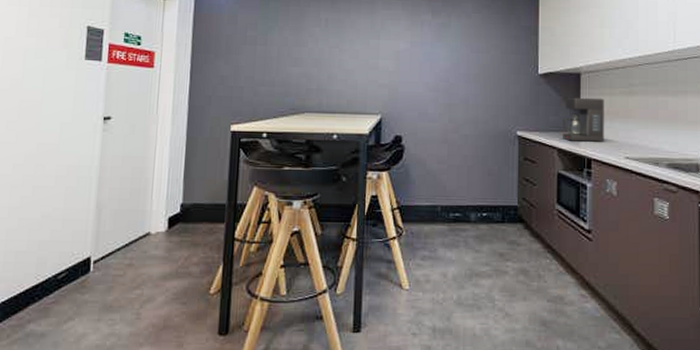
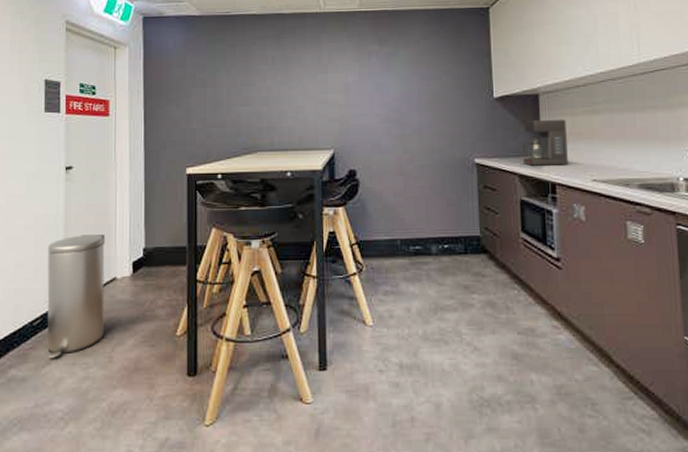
pedal bin: none [70,187,141,313] -> present [47,234,105,358]

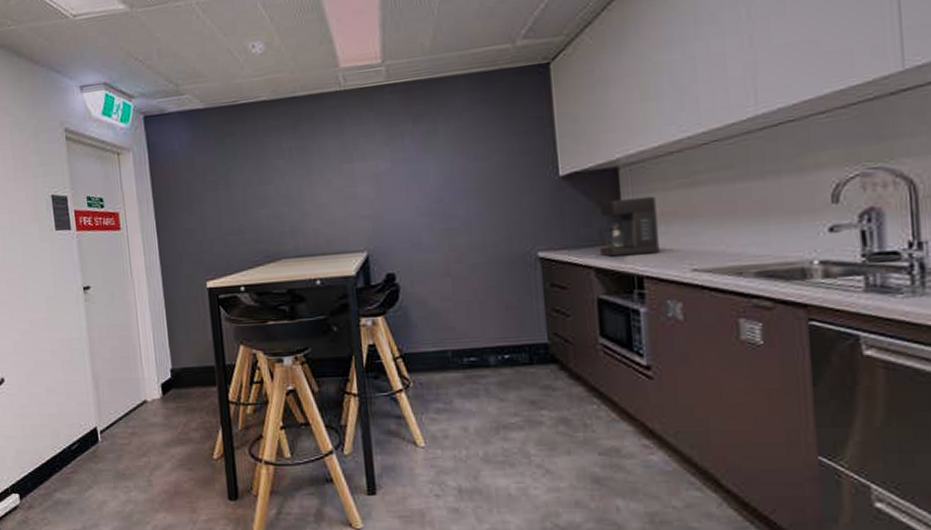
pedal bin: present [47,234,105,358] -> none [76,356,141,481]

